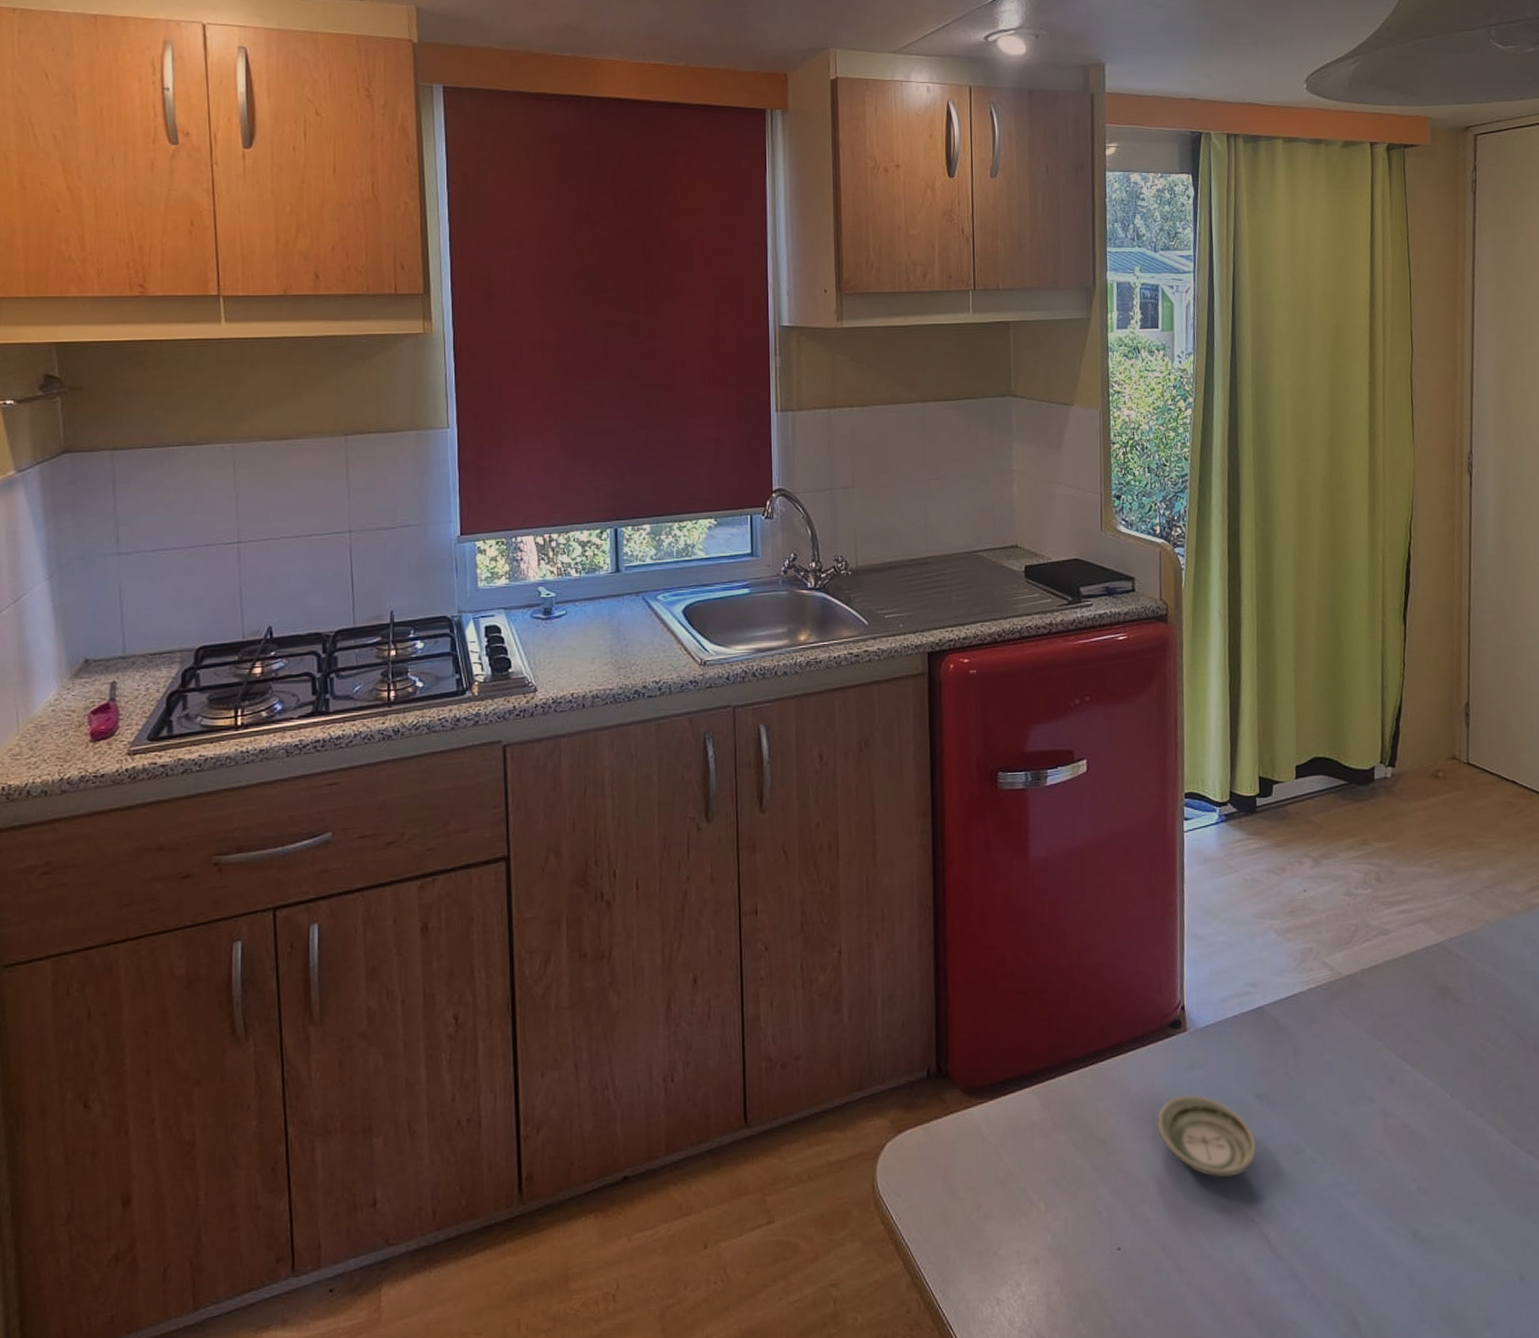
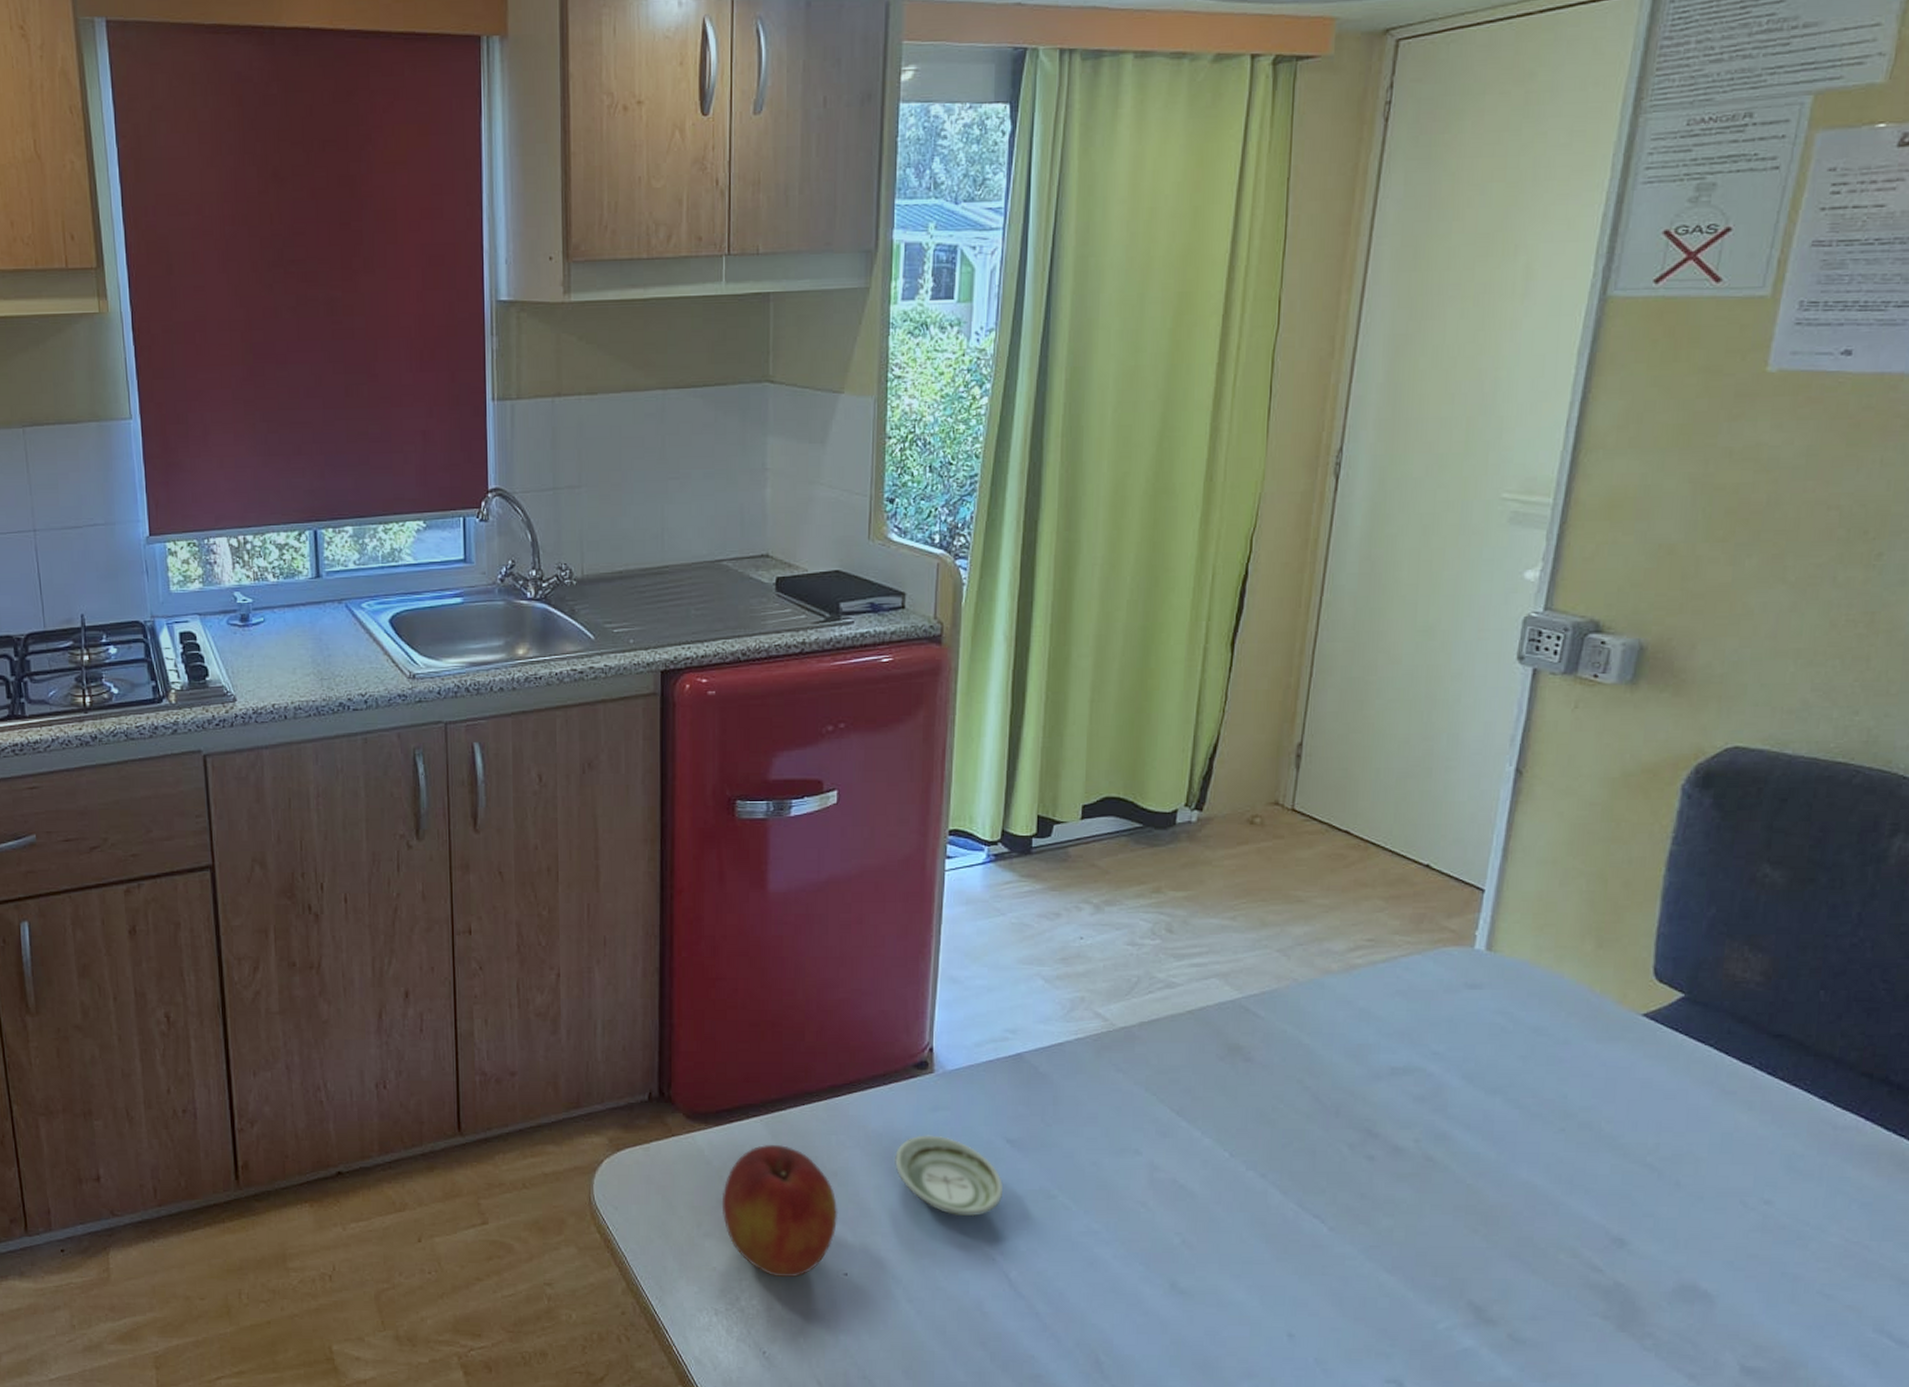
apple: none [999,1115,1109,1258] -> present [721,1145,839,1278]

